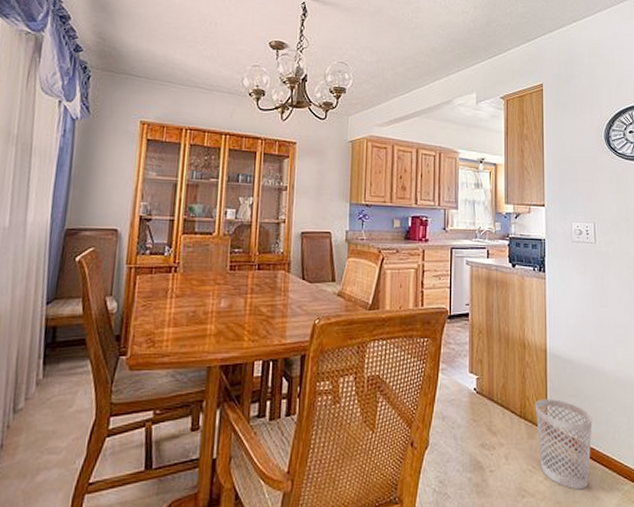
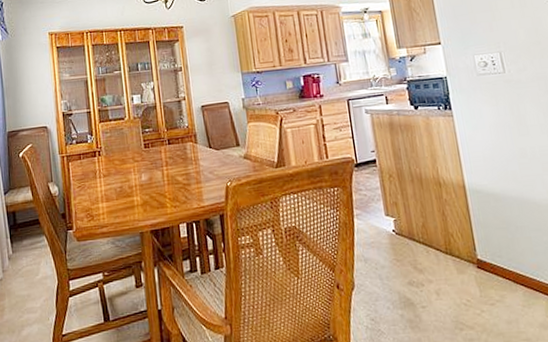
wastebasket: present [535,399,593,490] -> none [460,233,534,321]

